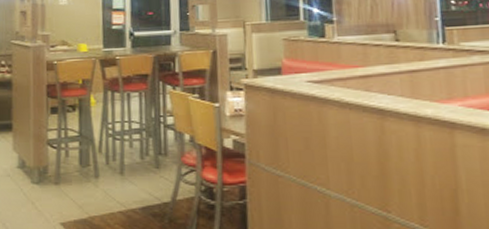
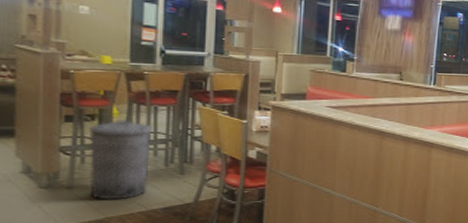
trash can: none [71,108,127,197] -> present [88,119,152,200]

